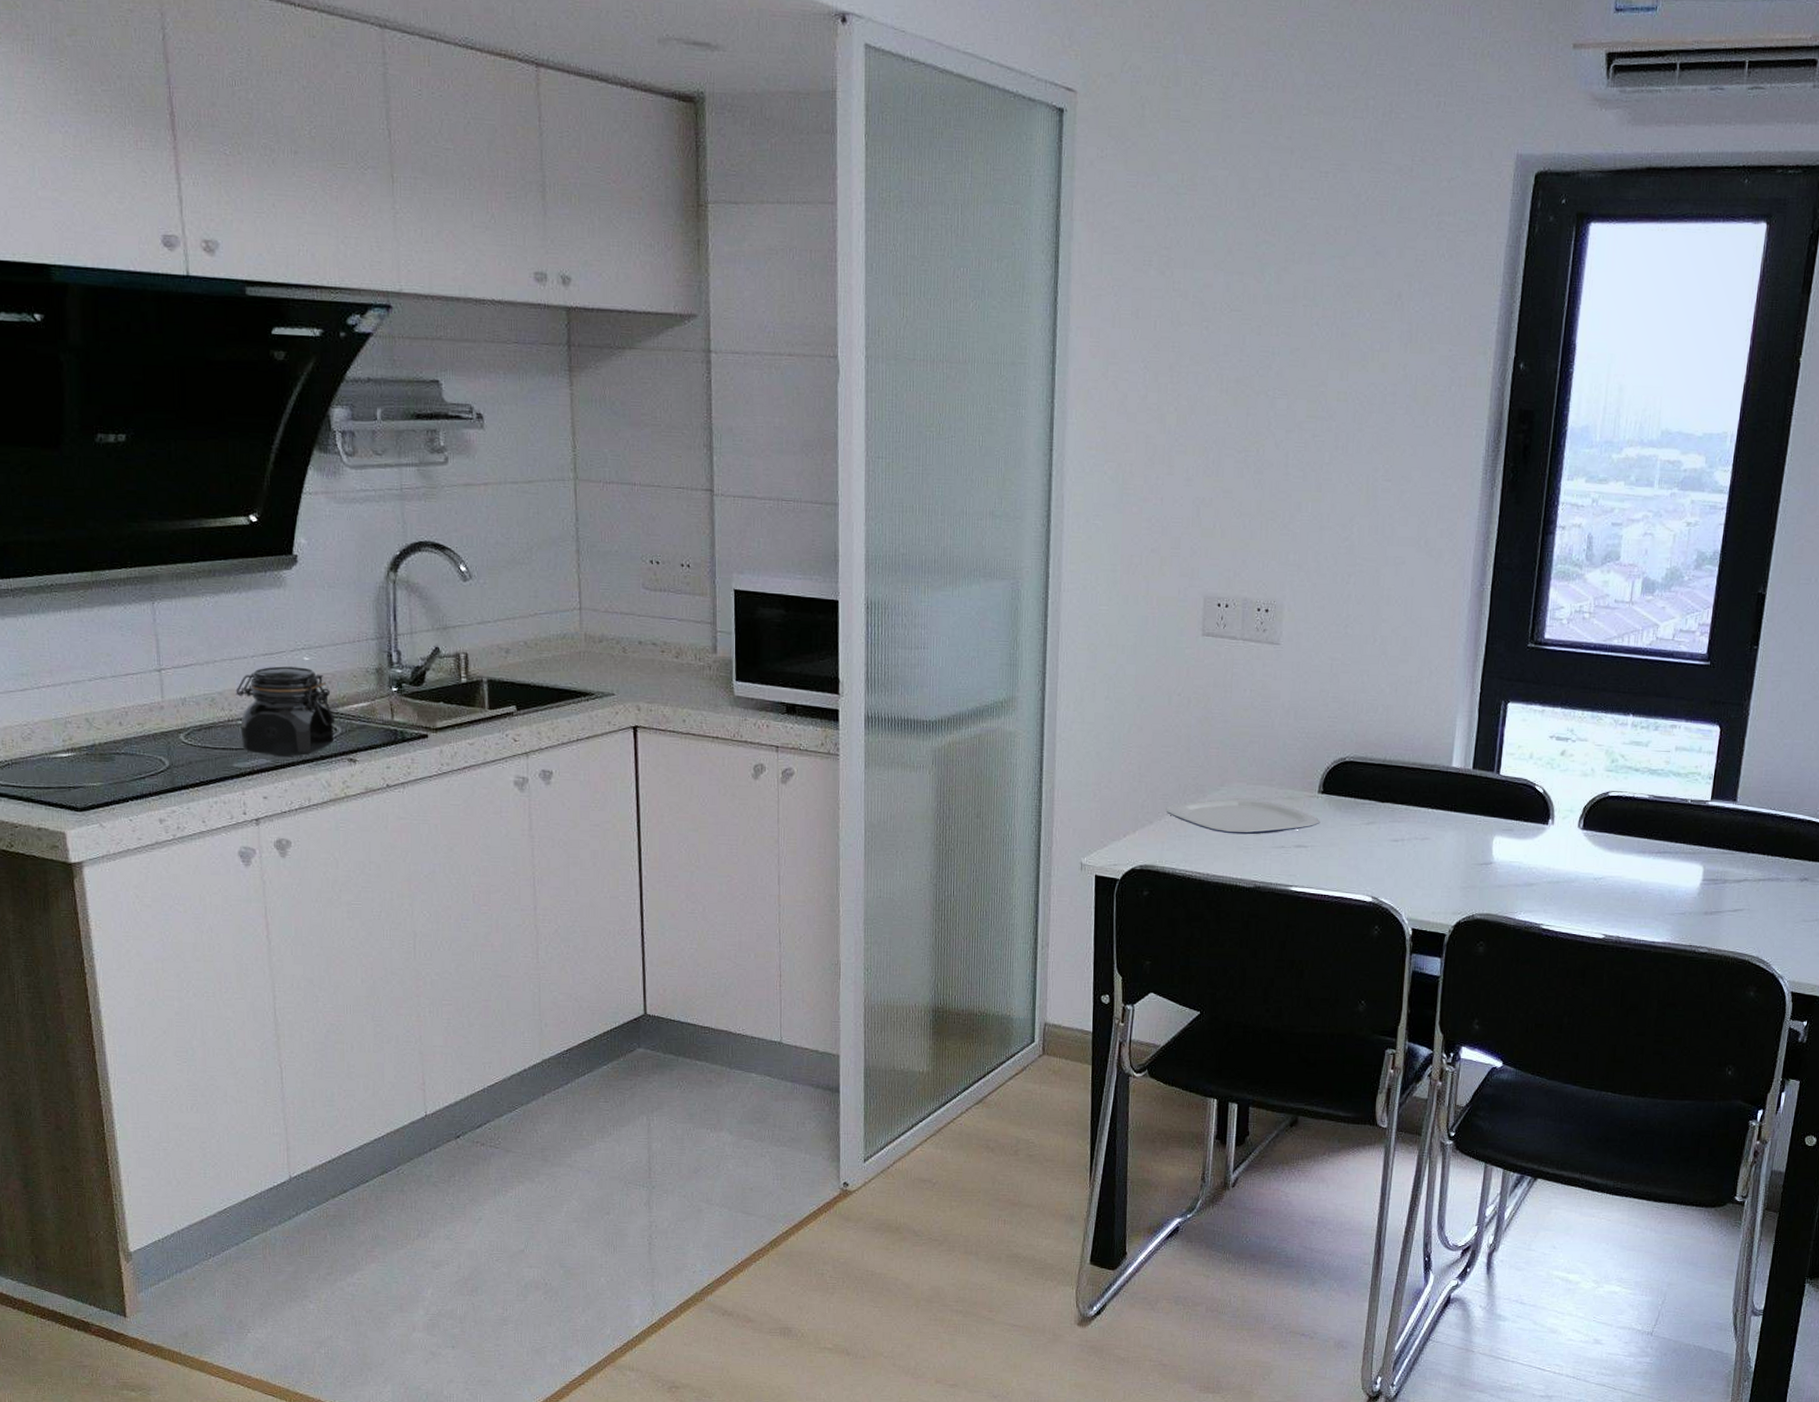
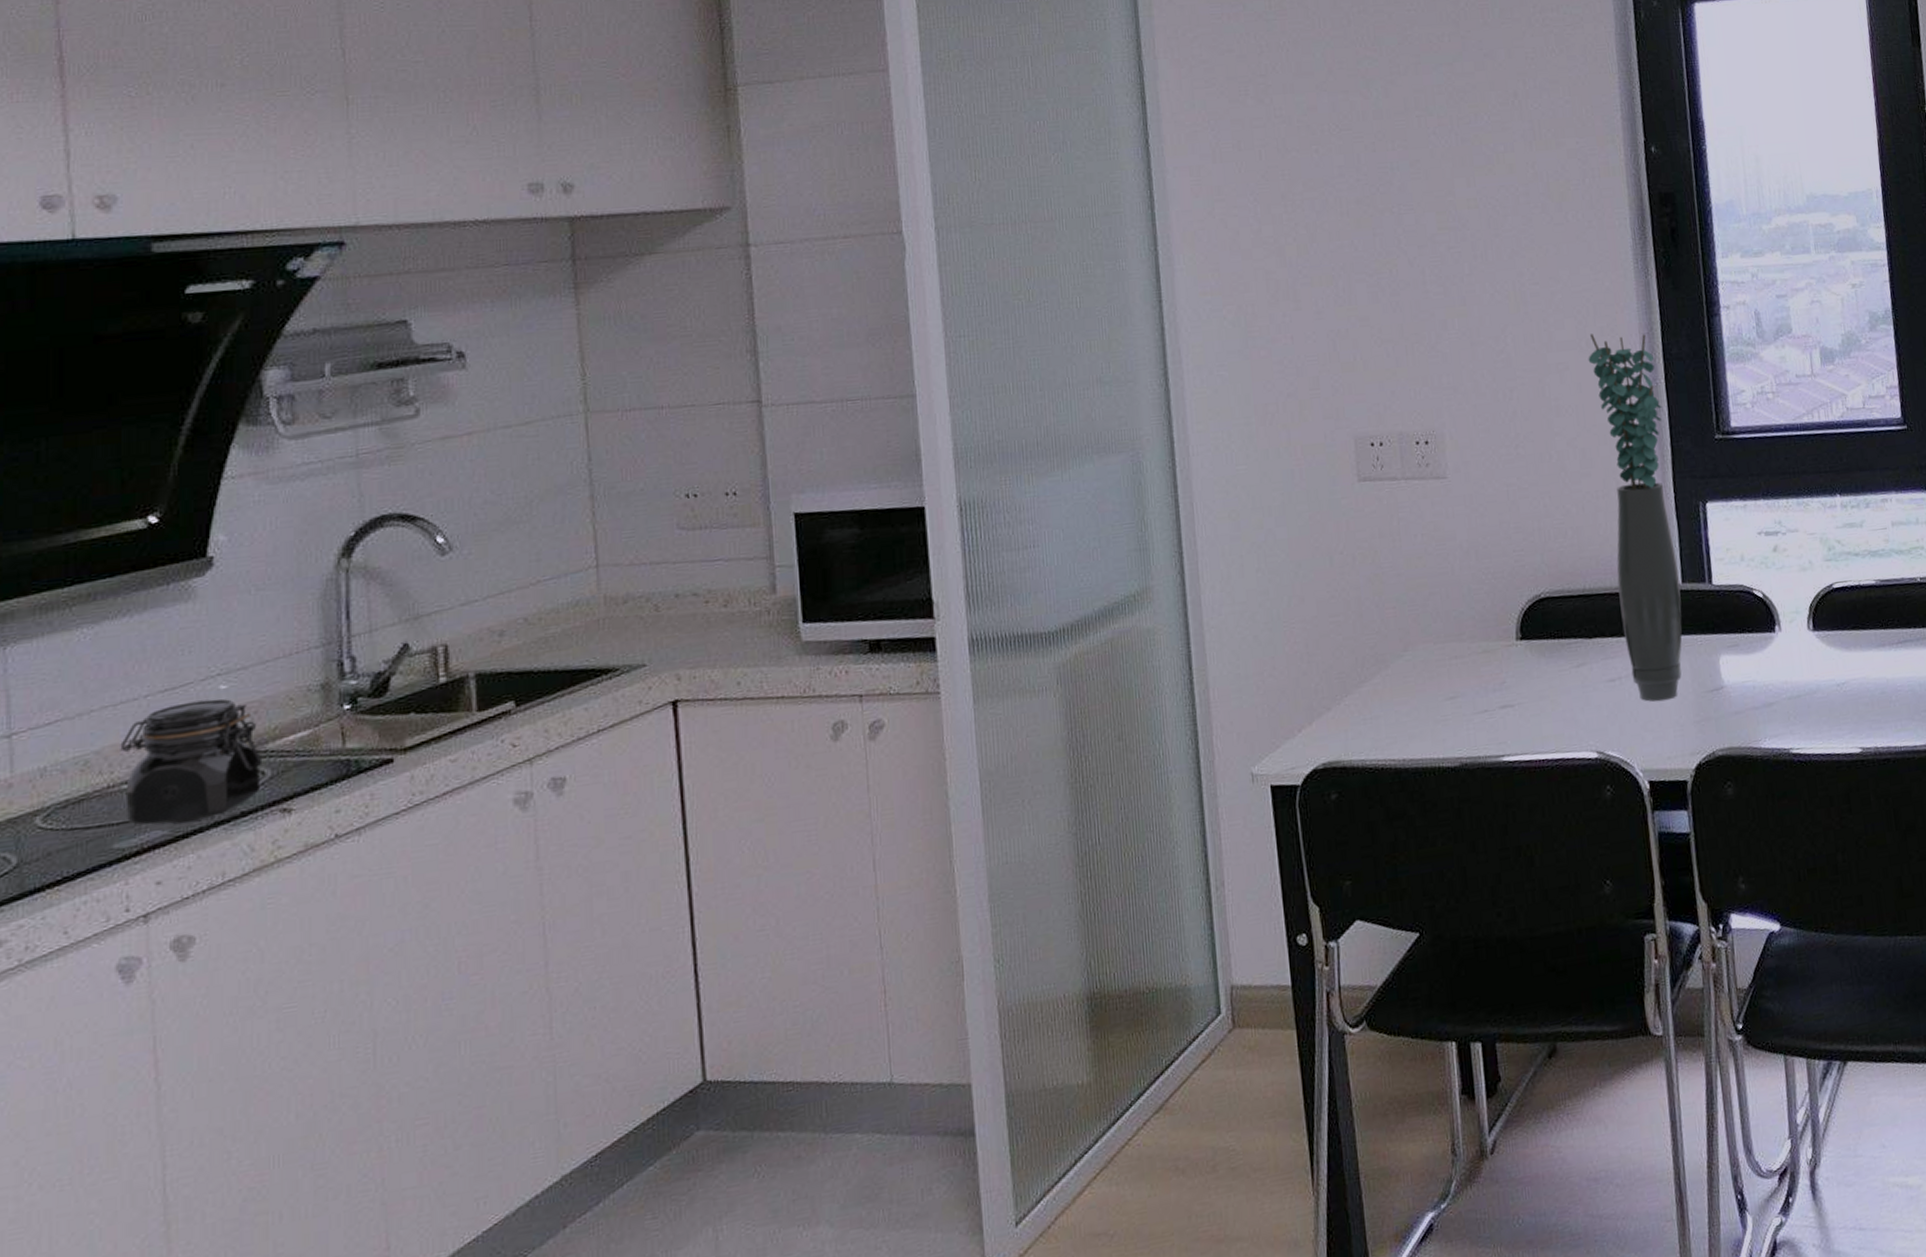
plate: present [1166,798,1320,835] -> none [1344,659,1524,707]
vase: none [1413,534,1485,866] -> present [1588,334,1682,702]

